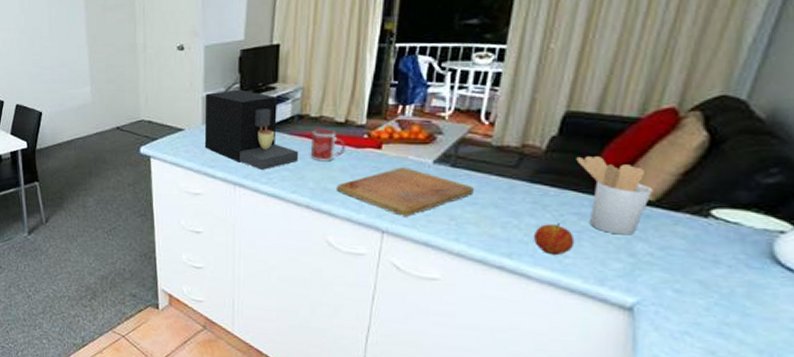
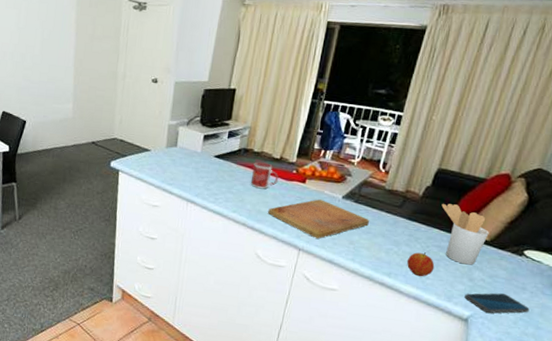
coffee maker: present [204,89,299,170] -> none [165,121,242,191]
smartphone: none [624,270,729,298] -> present [464,293,530,314]

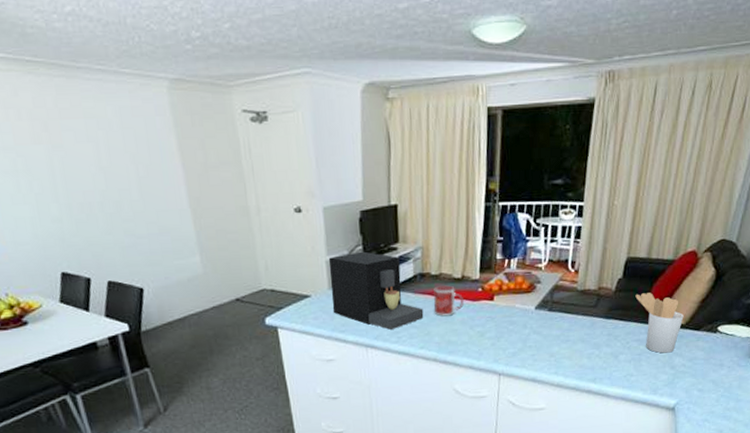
coffee maker: none [165,121,242,191] -> present [328,251,424,330]
cutting board: present [268,199,370,239] -> none [459,315,567,359]
fruit: present [407,252,435,277] -> none [610,349,637,376]
smartphone: present [464,293,530,314] -> none [669,374,729,397]

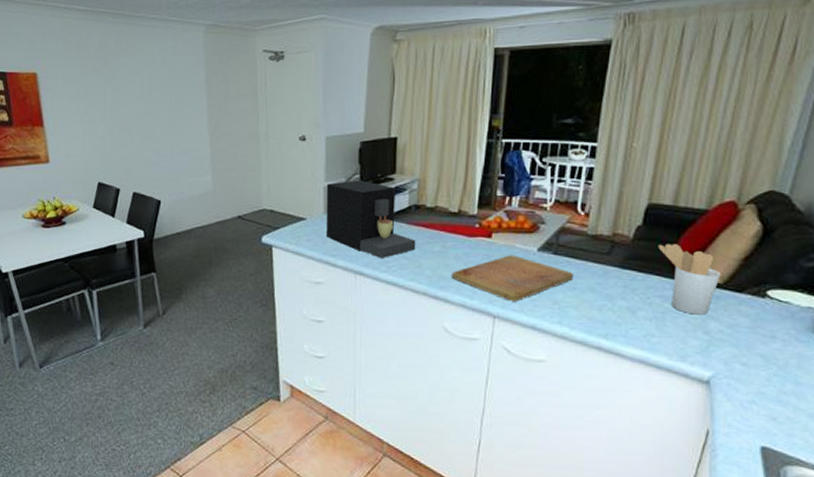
mug: present [433,285,464,317] -> none [427,219,459,250]
cutting board: none [459,315,567,359] -> present [452,255,574,302]

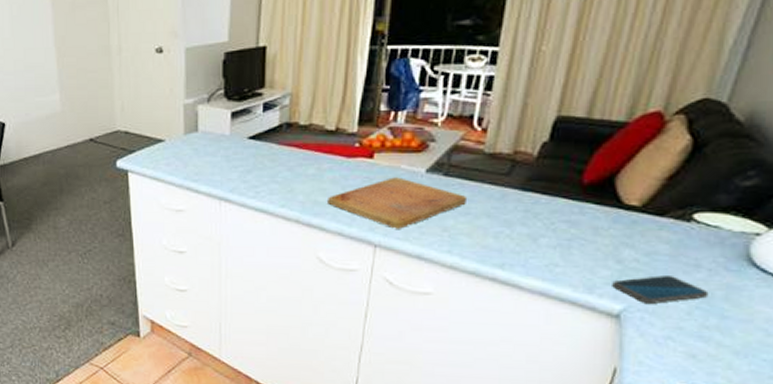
coffee maker: present [326,180,416,258] -> none [186,96,288,183]
utensil holder: present [658,244,721,315] -> none [566,162,639,242]
smartphone: none [702,345,784,371] -> present [612,275,709,304]

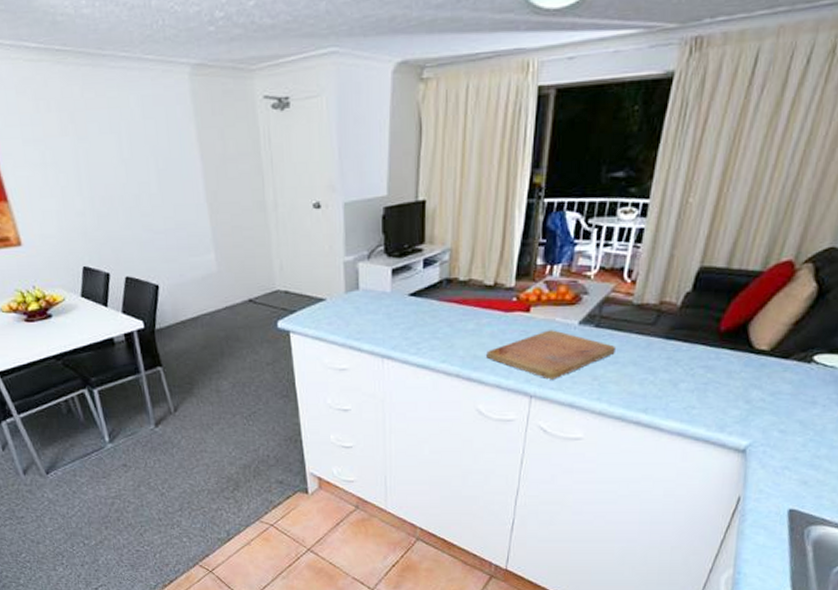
smartphone: present [612,275,709,304] -> none [741,413,822,438]

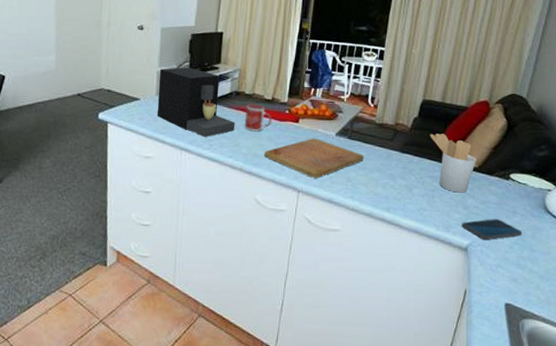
coffee maker: none [346,252,448,340] -> present [156,67,235,137]
mug: none [459,293,494,328] -> present [244,104,272,132]
utensil holder: none [706,310,769,384] -> present [430,133,476,193]
smartphone: none [741,413,822,438] -> present [462,219,522,240]

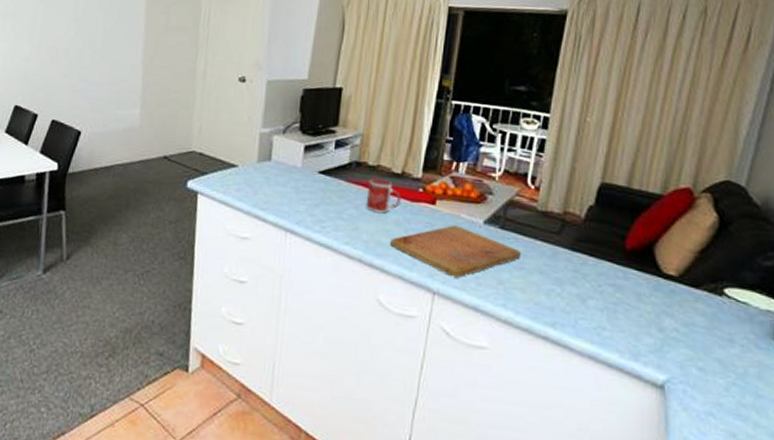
coffee maker: present [156,67,235,137] -> none [257,129,354,217]
utensil holder: present [430,133,476,193] -> none [611,227,676,310]
smartphone: present [462,219,522,240] -> none [656,347,743,377]

